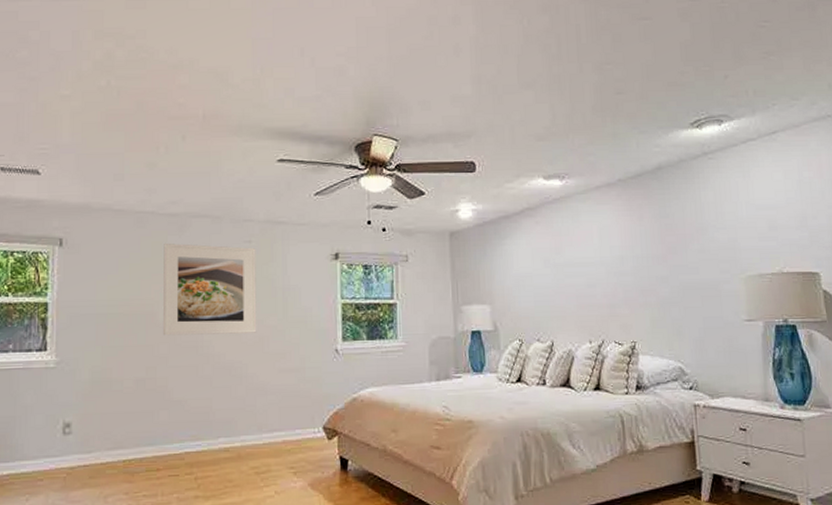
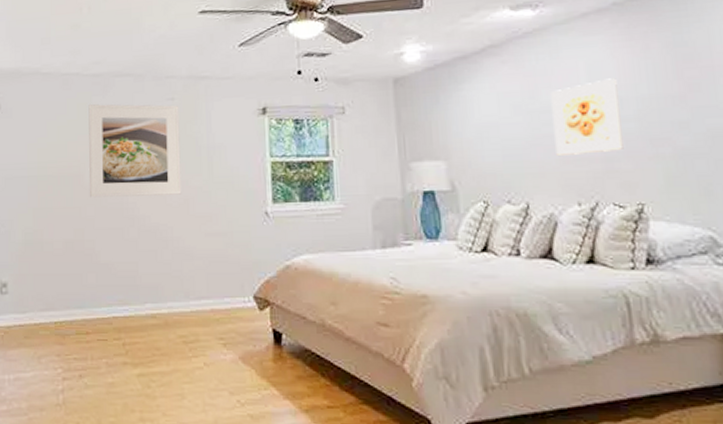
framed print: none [572,240,623,303] -> present [551,78,624,157]

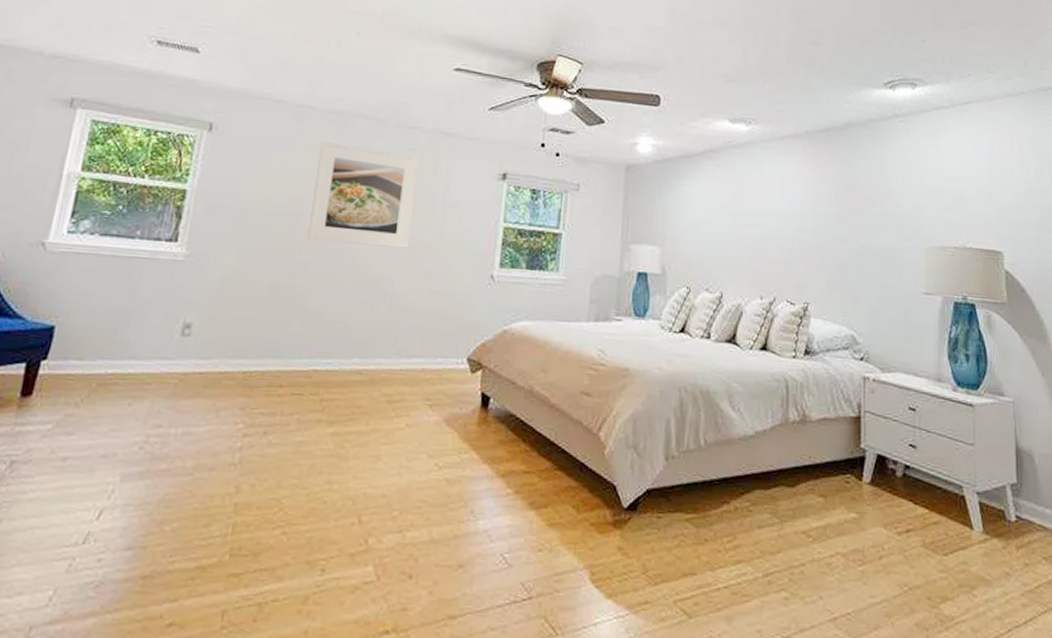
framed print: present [551,78,624,157] -> none [749,194,801,256]

